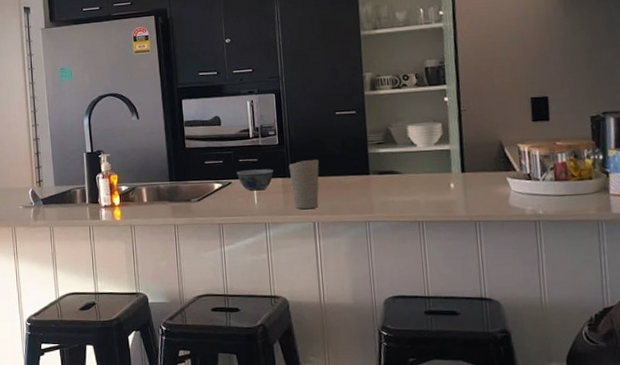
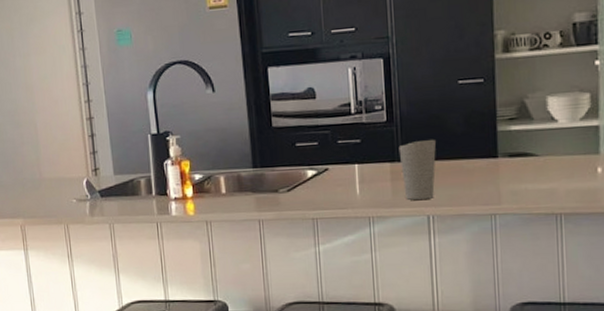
bowl: present [237,169,274,190] -> none [335,152,380,178]

